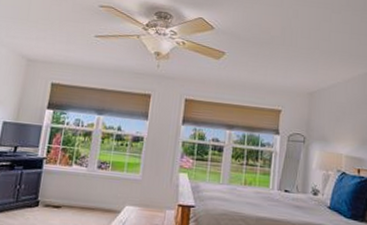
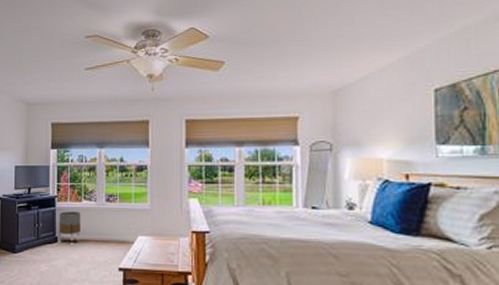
planter: none [41,174,69,202] -> present [58,212,81,237]

